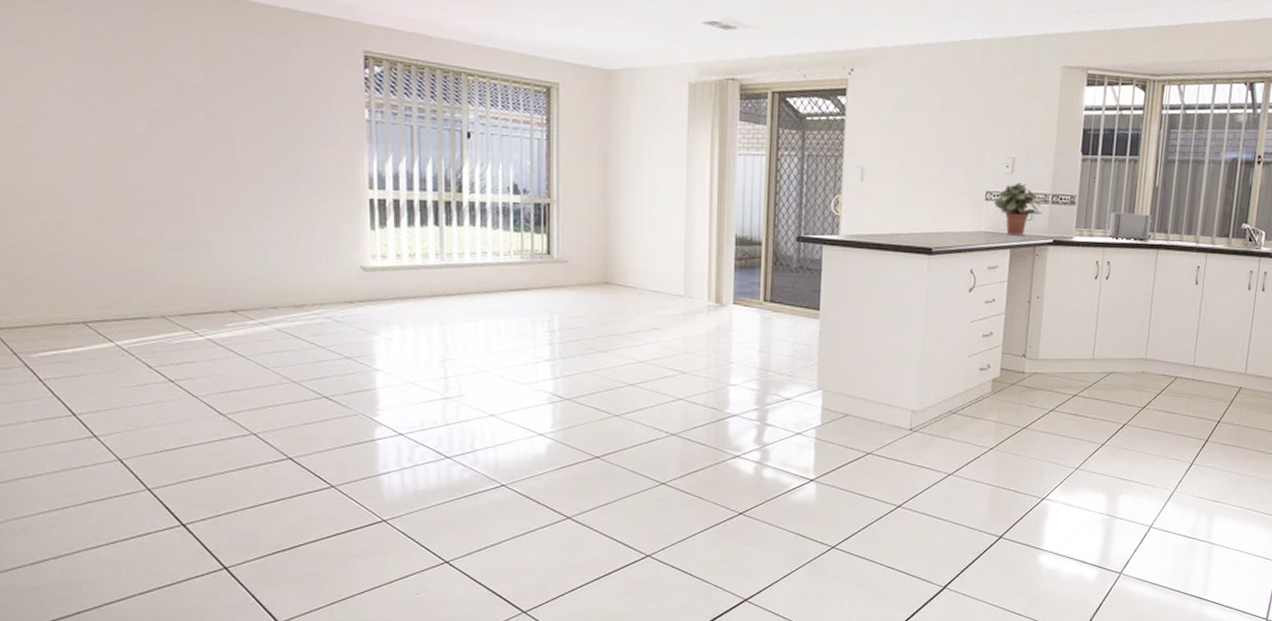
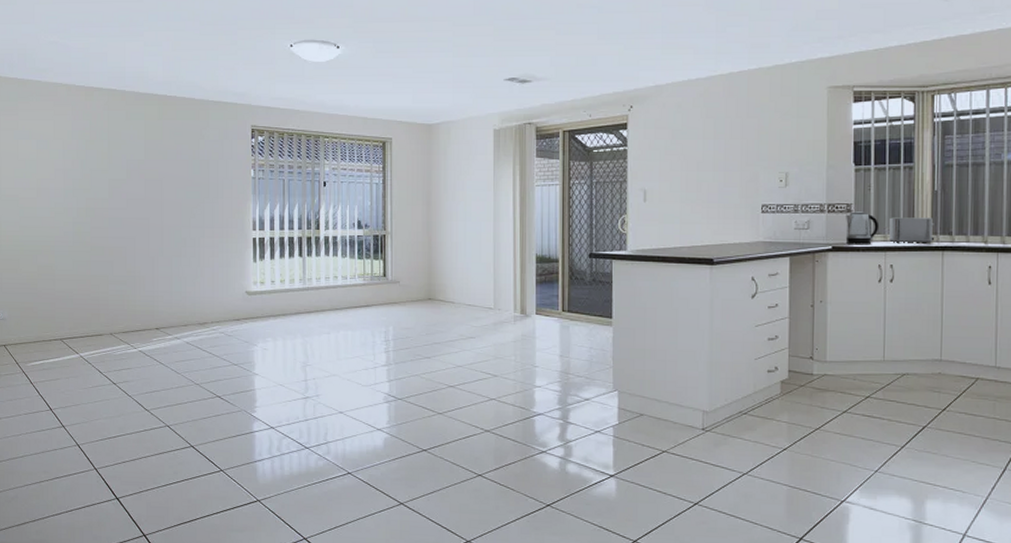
potted plant: present [994,182,1045,236] -> none [771,195,821,244]
kettle: none [1066,204,1101,240] -> present [845,211,880,245]

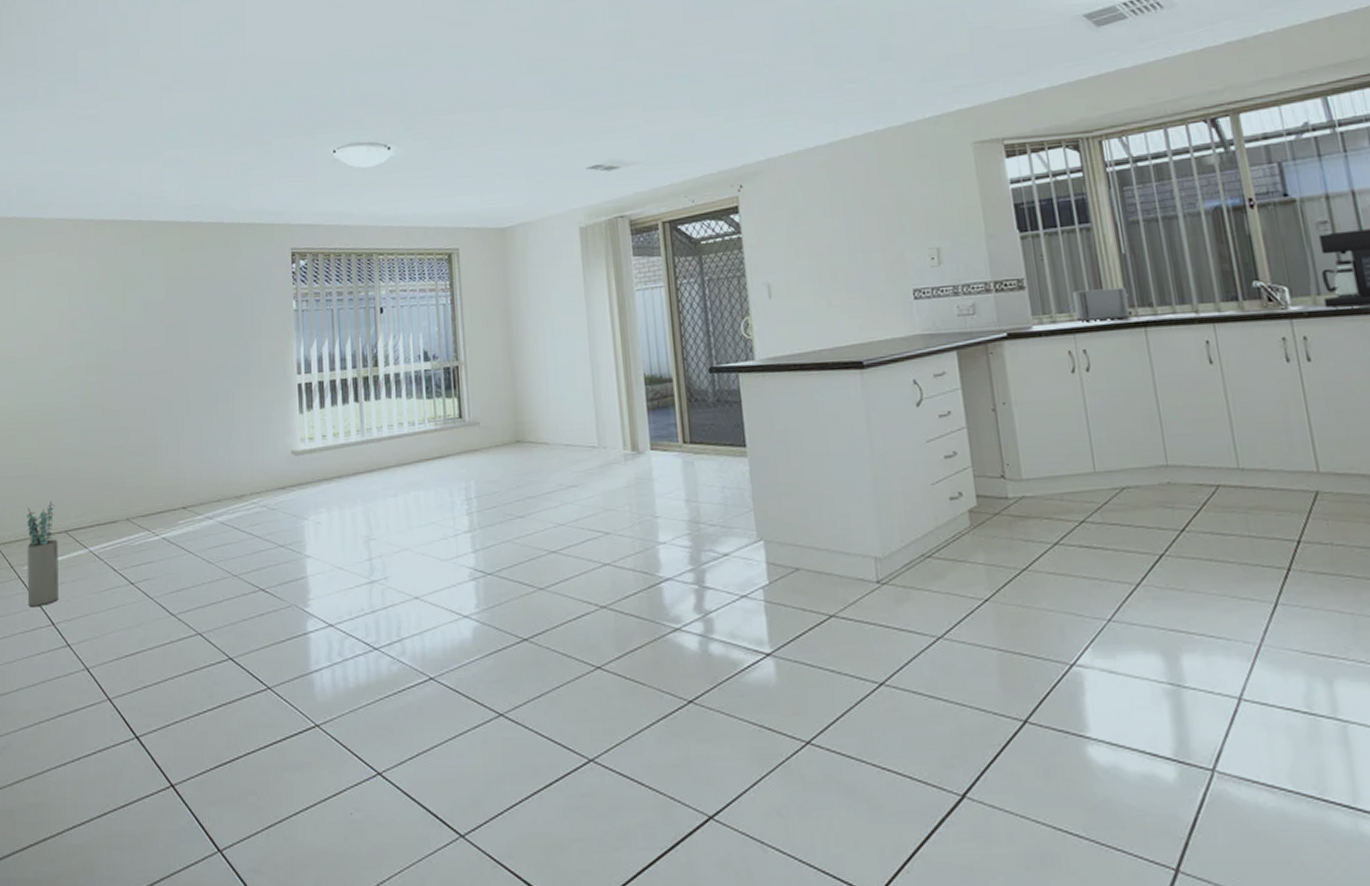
vase: none [29,314,55,396] -> present [27,501,58,607]
kettle: present [845,211,880,245] -> none [1018,287,1062,330]

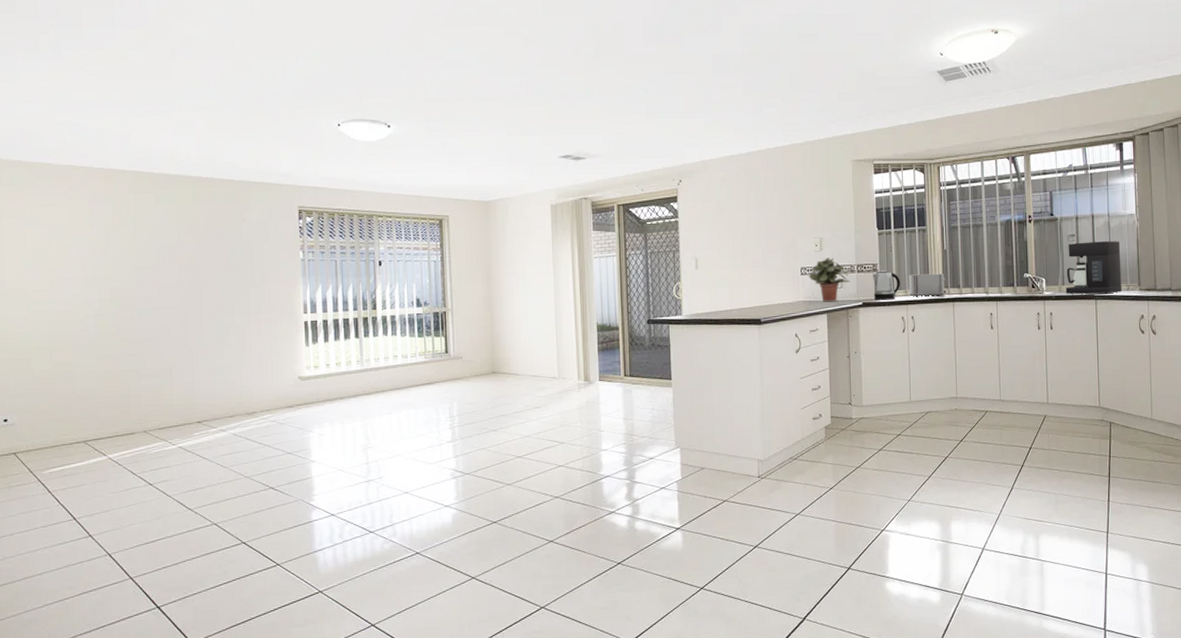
vase: present [27,501,58,607] -> none [44,415,79,505]
potted plant: none [925,273,987,335] -> present [809,257,851,302]
kettle: none [1018,287,1062,330] -> present [873,270,901,301]

